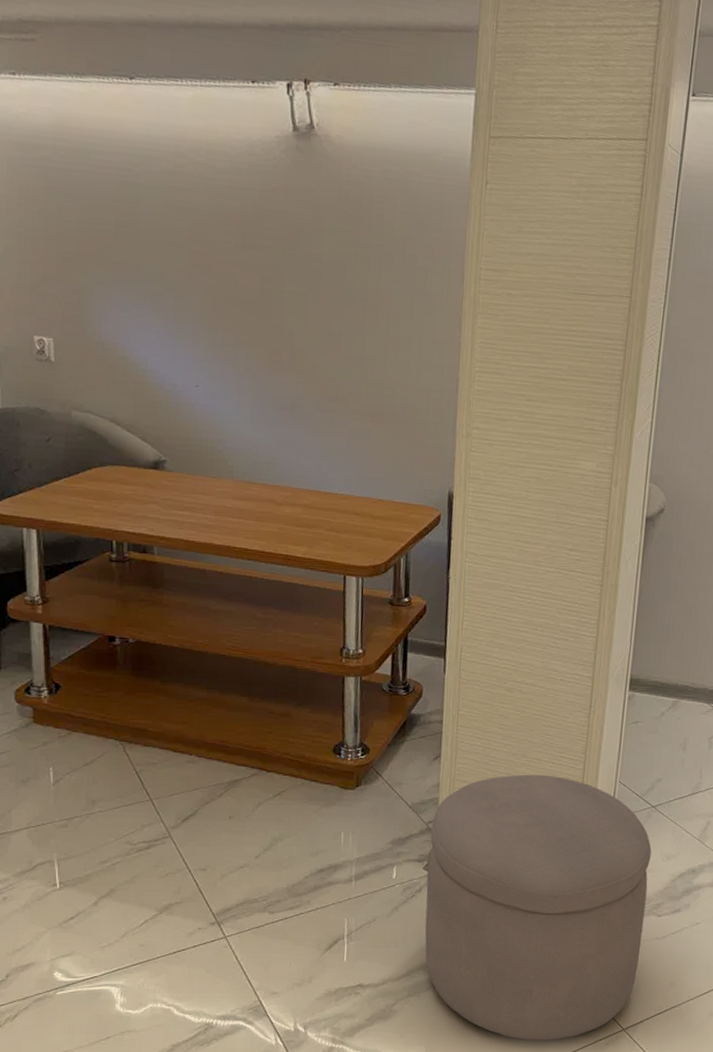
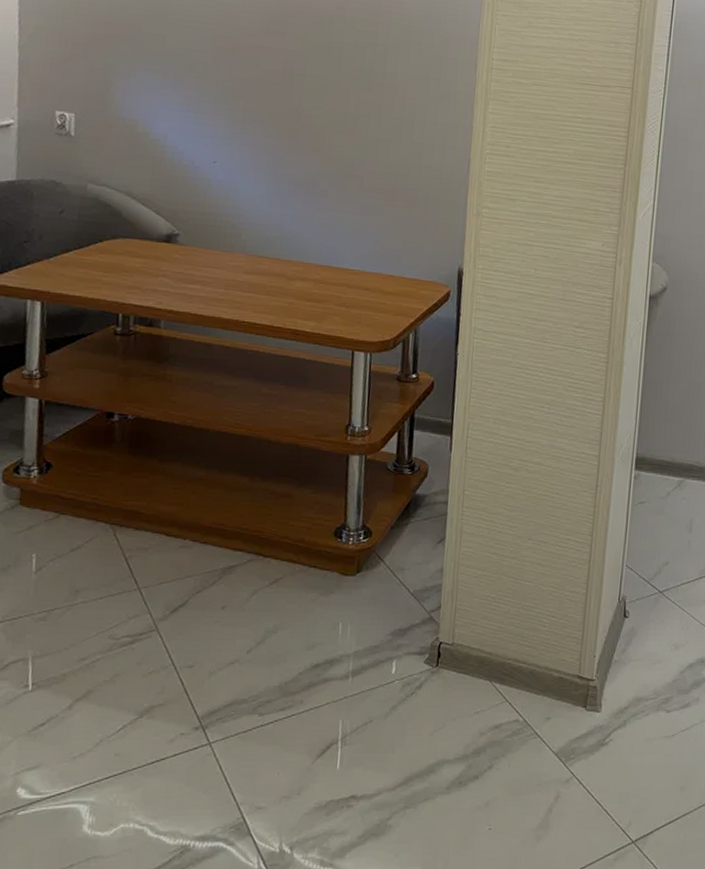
ottoman: present [425,774,652,1041] -> none [424,558,660,857]

